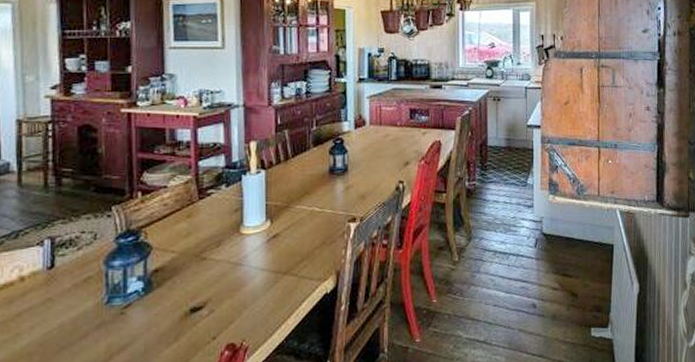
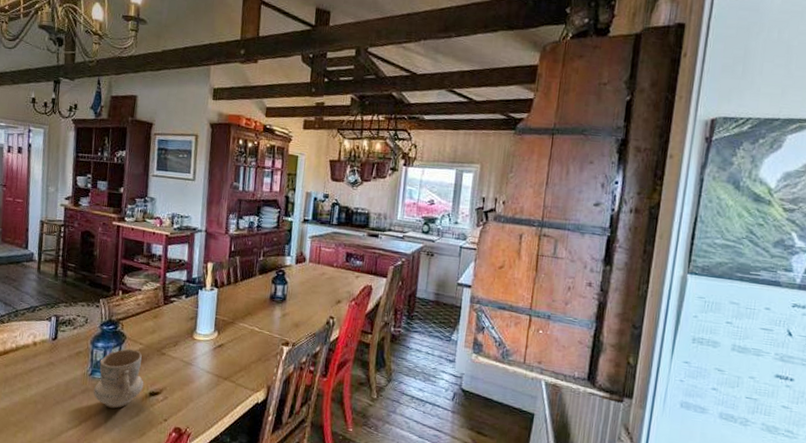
mug: none [112,260,182,339] -> present [93,348,144,409]

